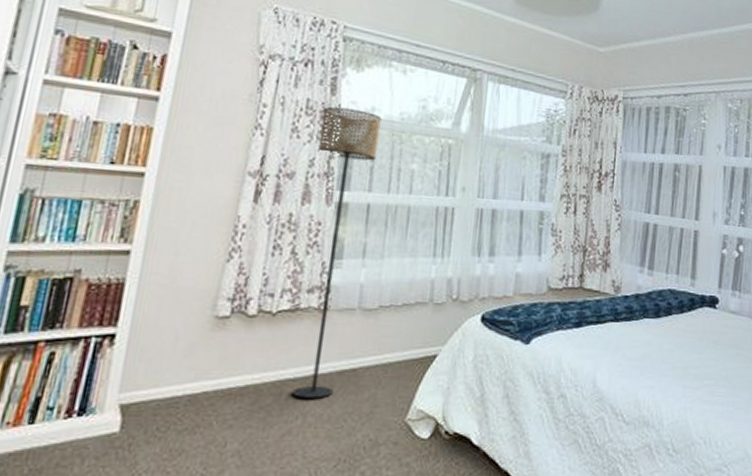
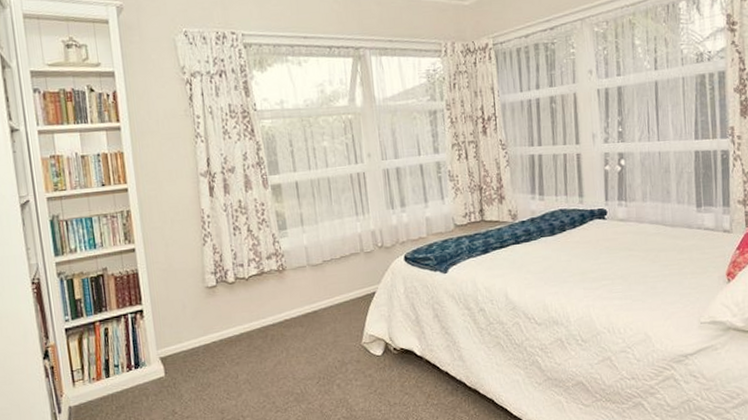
floor lamp: present [291,106,382,398] -> none [243,104,304,338]

